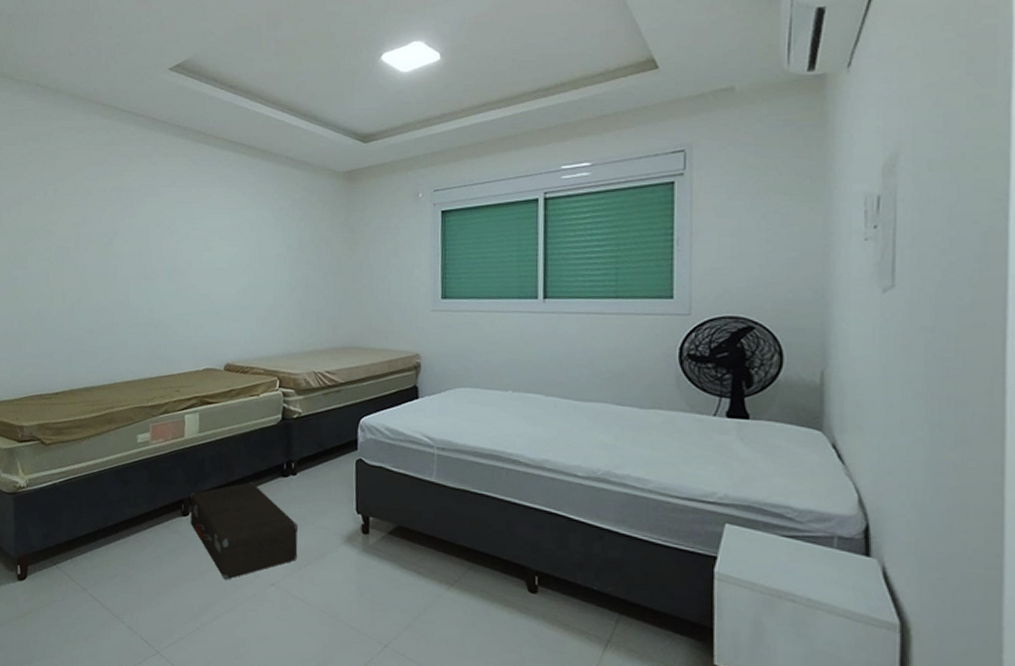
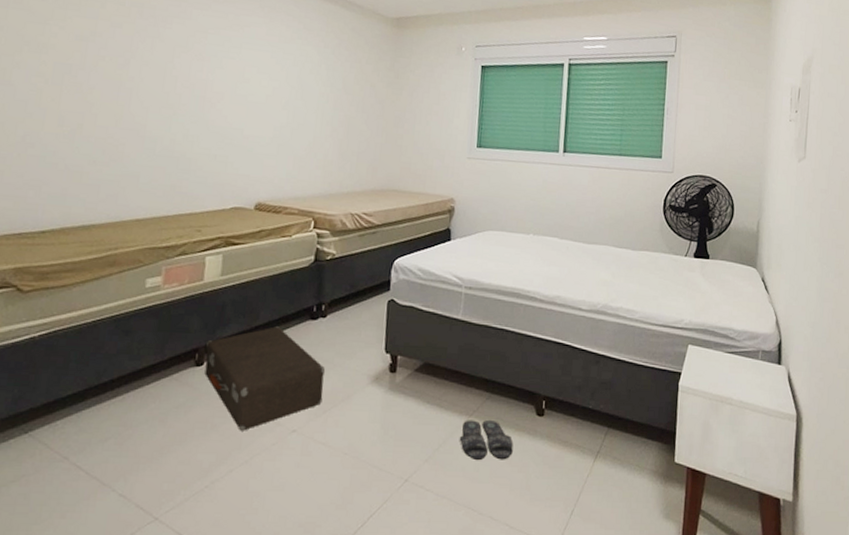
slippers: none [440,589,503,637] -> present [459,419,513,460]

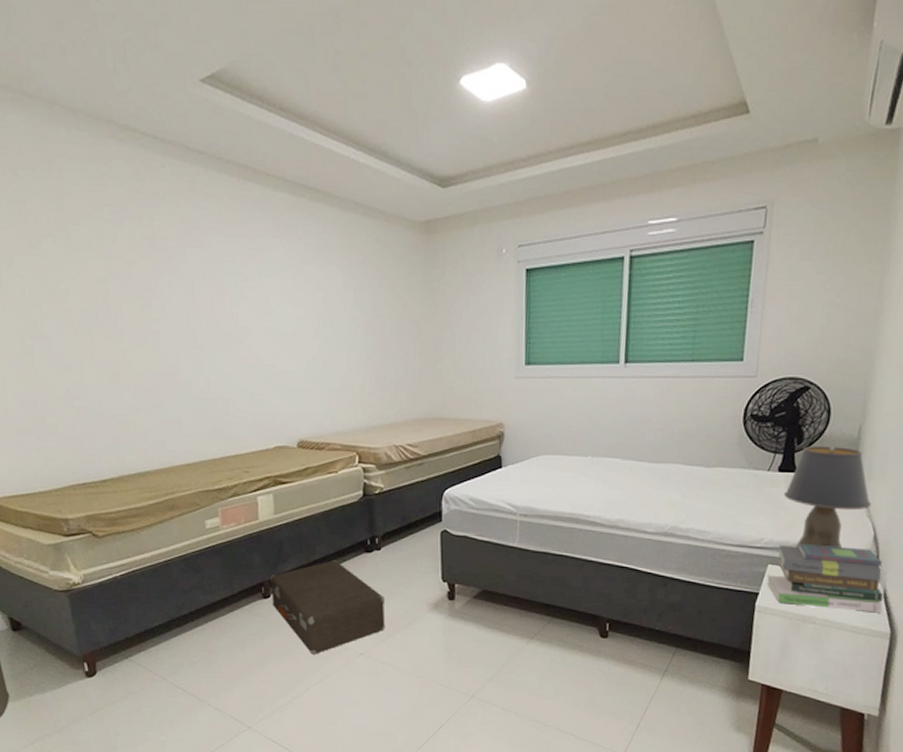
slippers: present [459,419,513,460] -> none [521,641,577,678]
books: none [688,325,788,395] -> present [767,543,884,613]
table lamp: none [699,236,772,332] -> present [784,445,872,549]

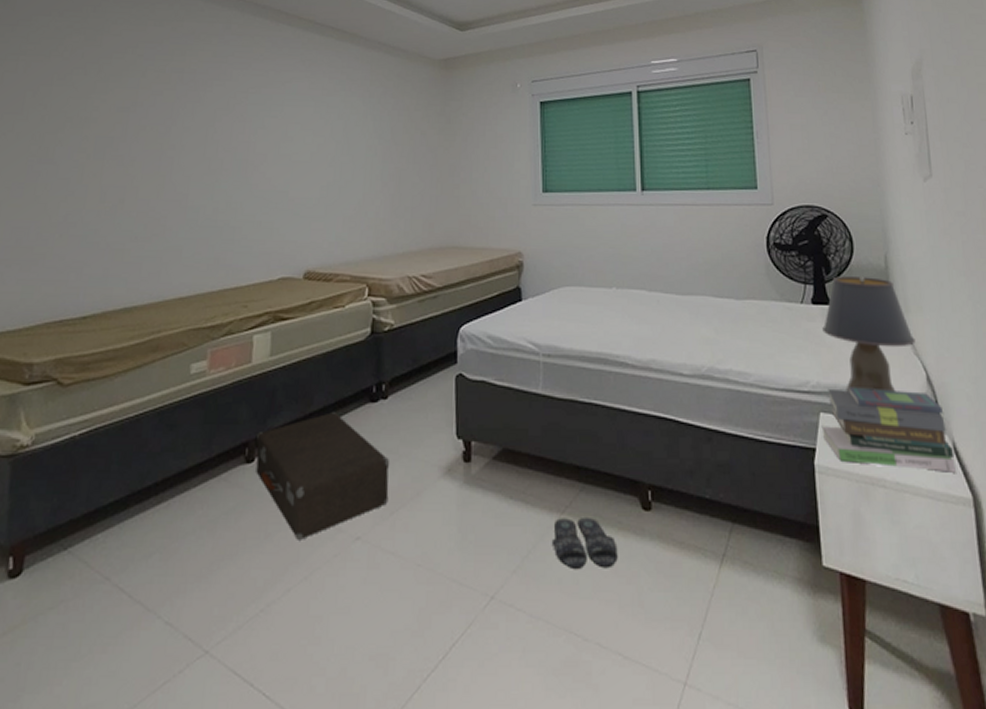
slippers: none [521,641,577,678] -> present [551,516,618,569]

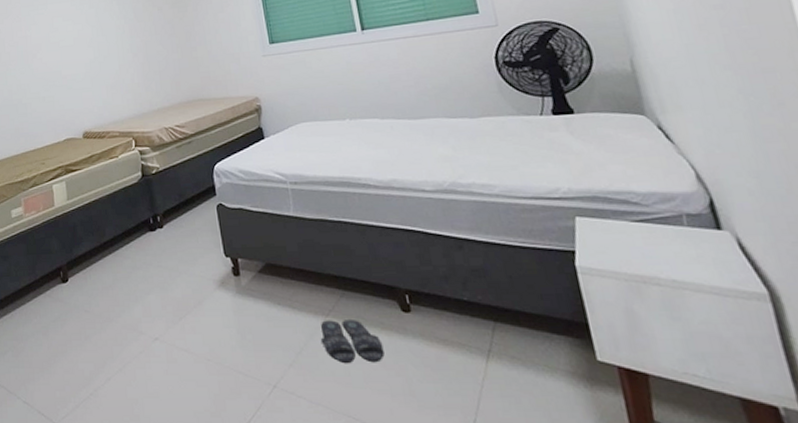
suitcase: present [256,412,390,540] -> none [67,241,176,341]
books: present [821,387,956,473] -> none [578,190,744,269]
table lamp: present [822,275,916,392] -> none [567,82,678,195]

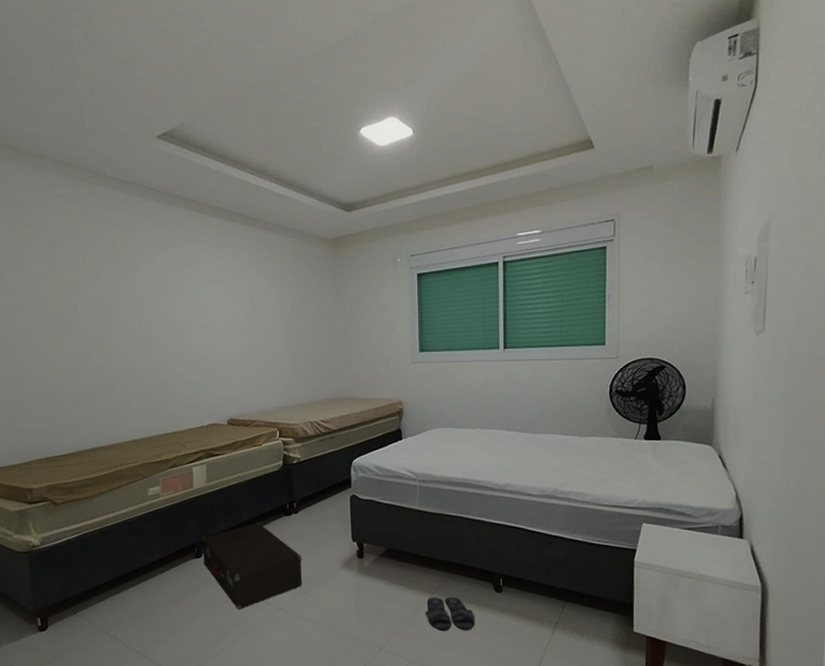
suitcase: none [67,241,176,341] -> present [202,523,303,610]

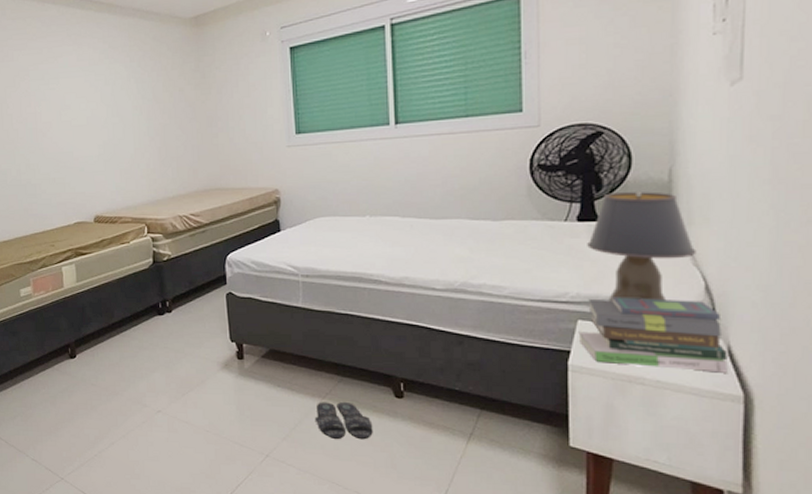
suitcase: present [202,523,303,610] -> none [75,323,180,411]
books: none [642,504,751,568] -> present [578,297,728,373]
table lamp: none [651,416,730,508] -> present [587,190,697,301]

